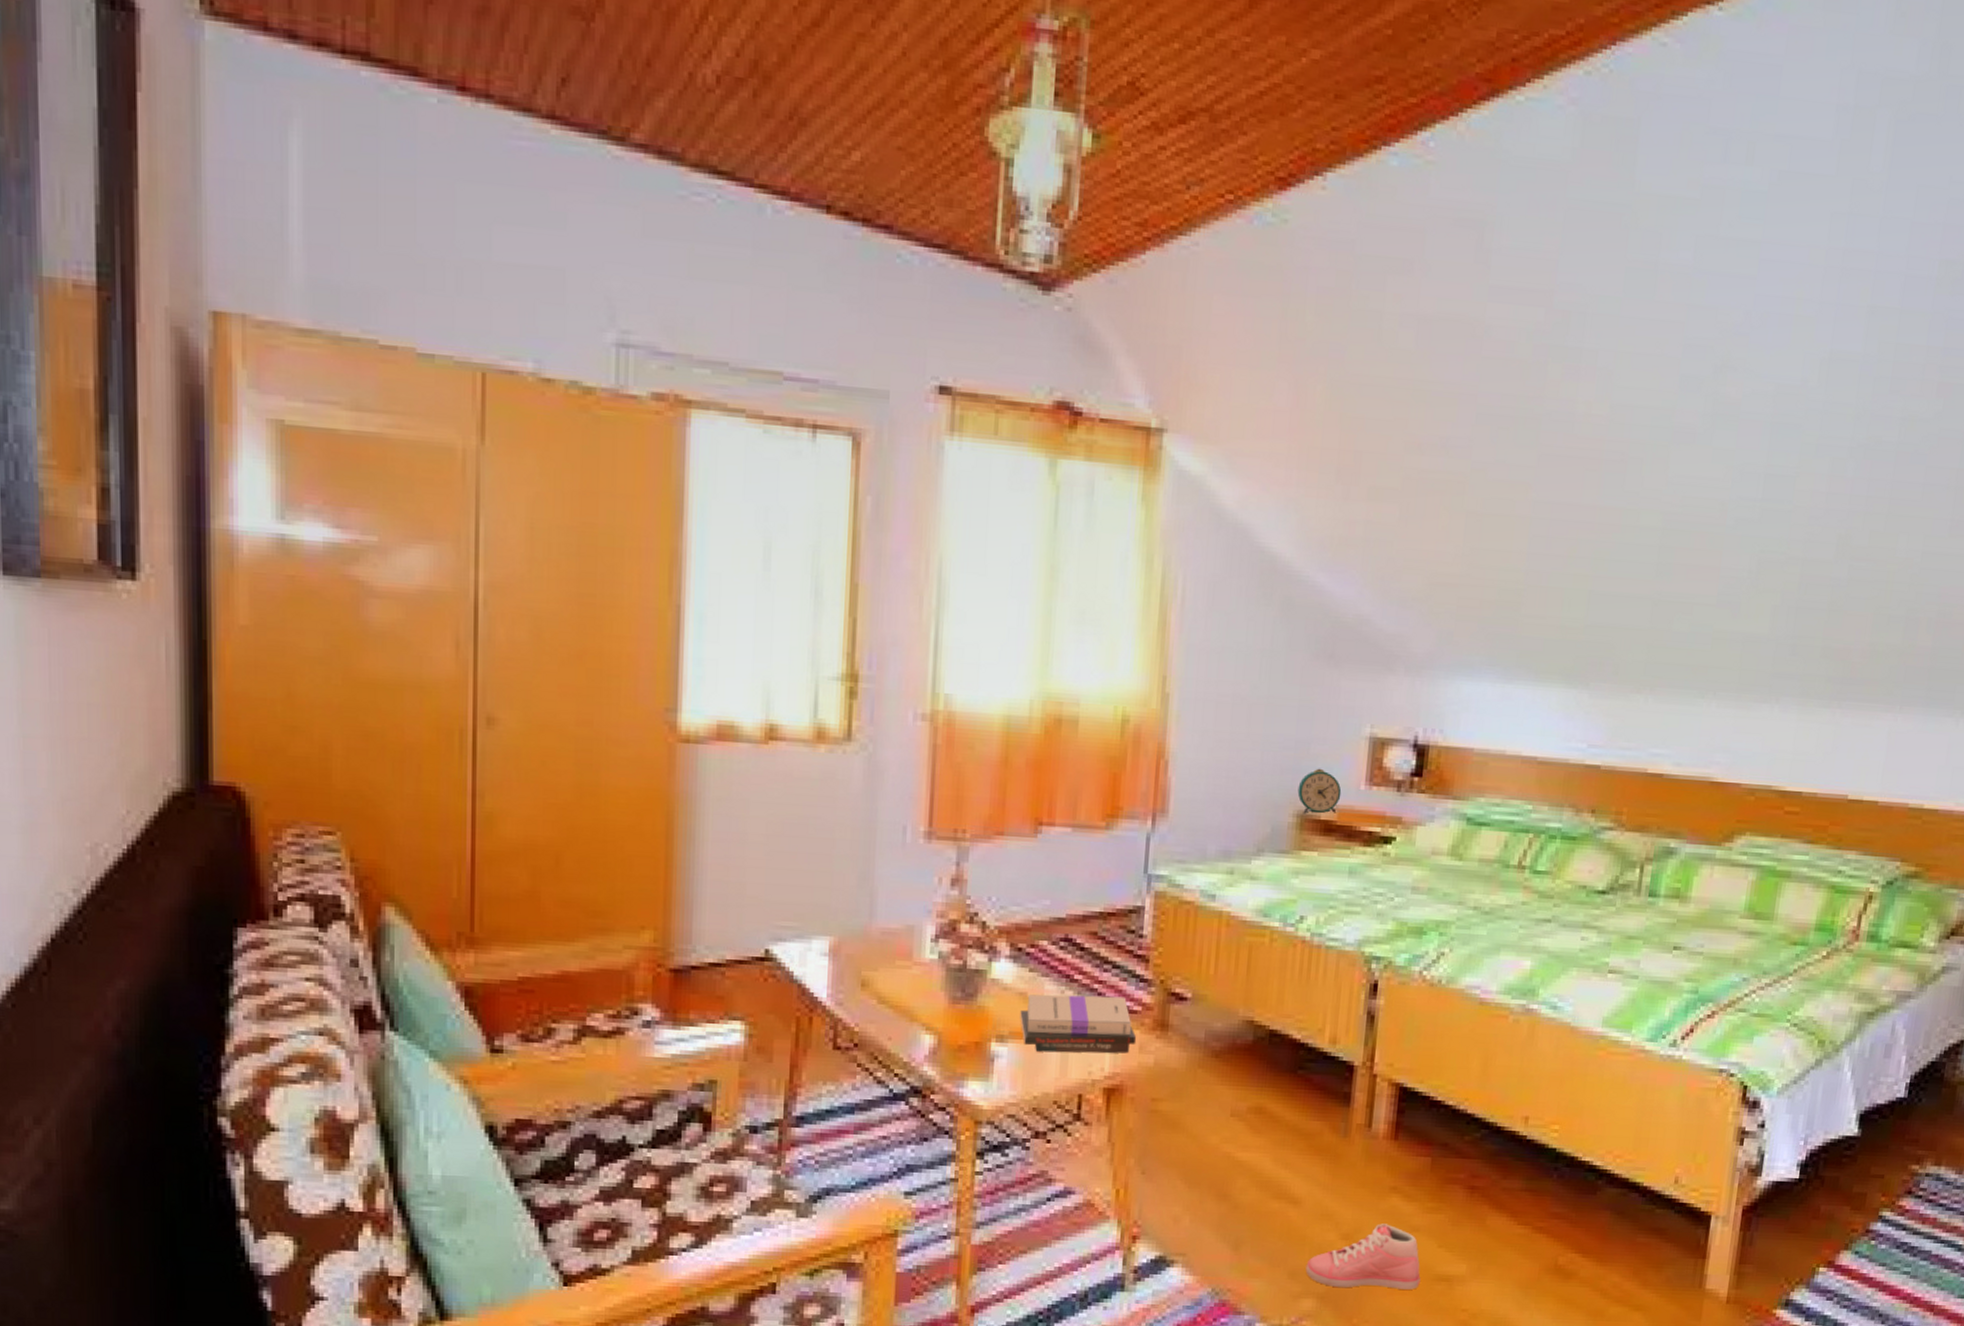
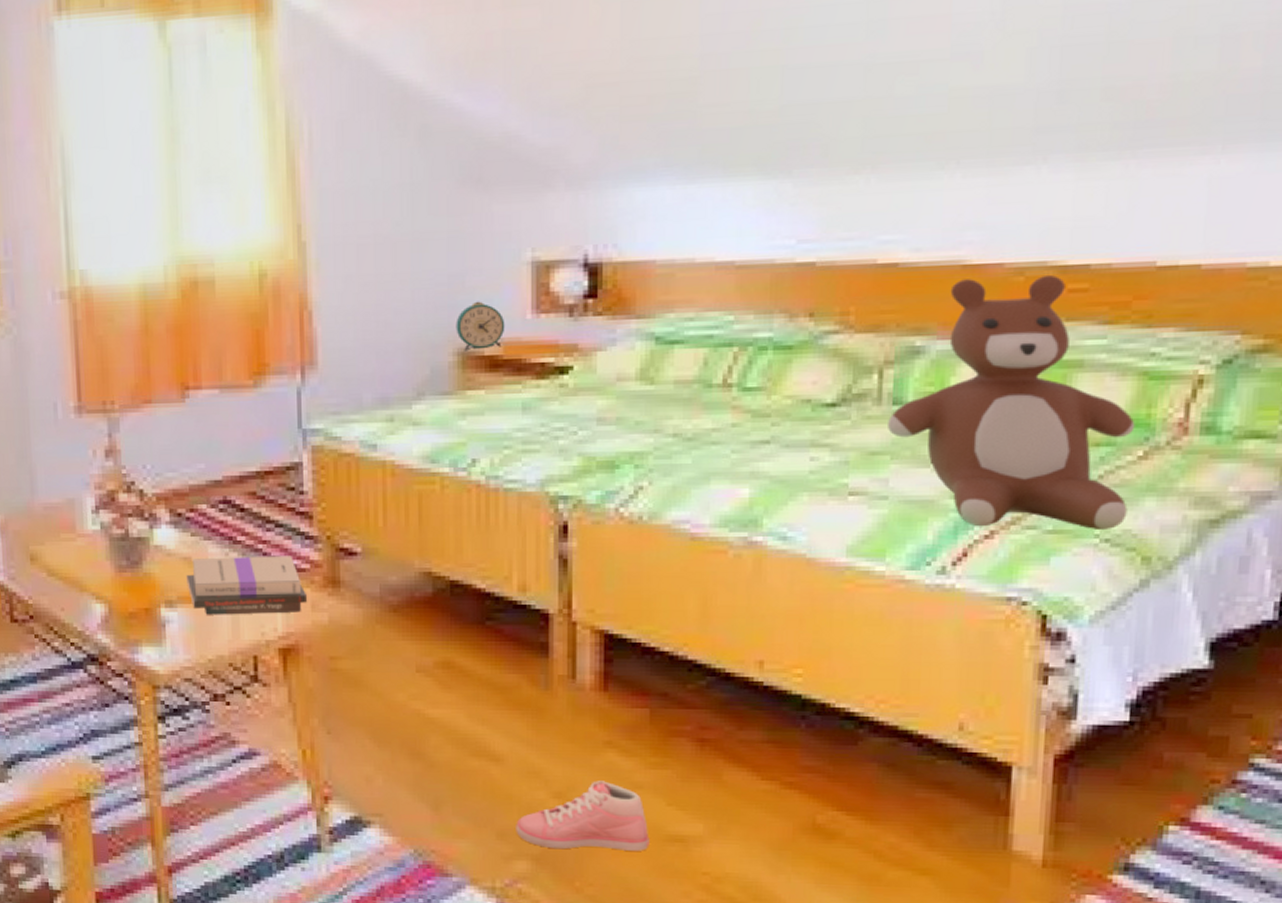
teddy bear: none [1642,794,1823,1017] -> present [886,275,1135,531]

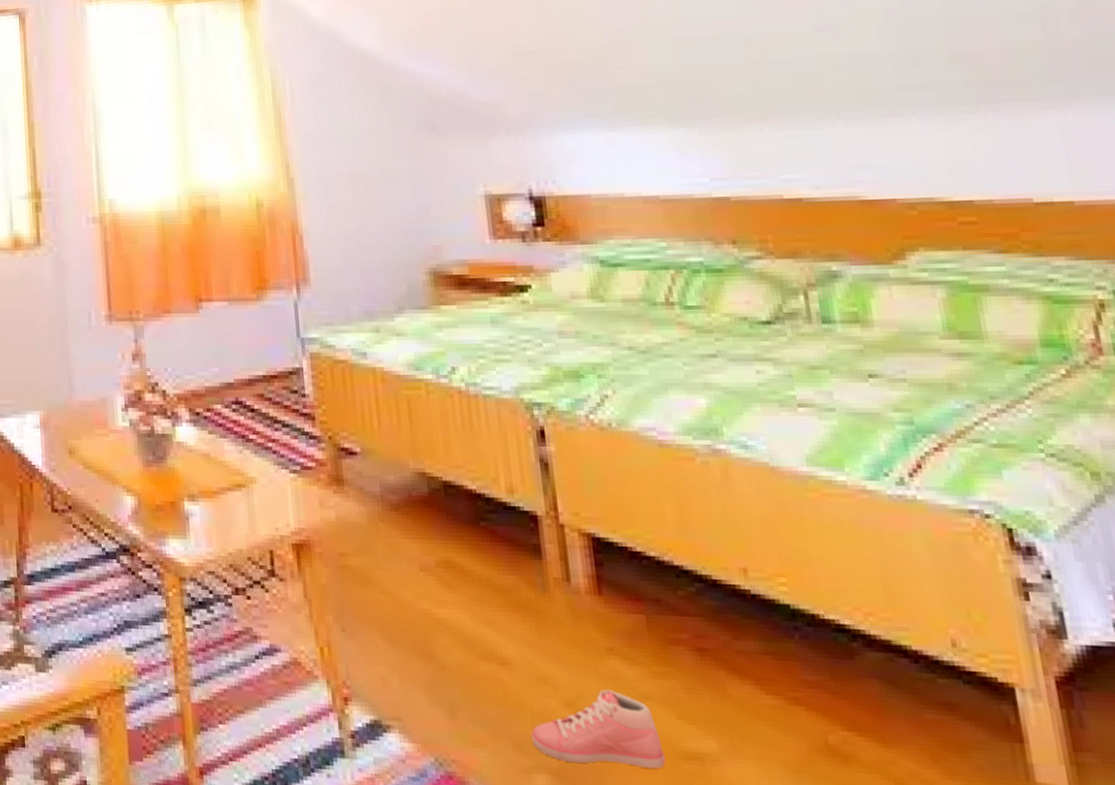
books: present [186,555,308,615] -> none [206,453,316,510]
alarm clock: present [456,301,505,351] -> none [425,228,469,271]
teddy bear: present [886,275,1135,531] -> none [820,210,1066,446]

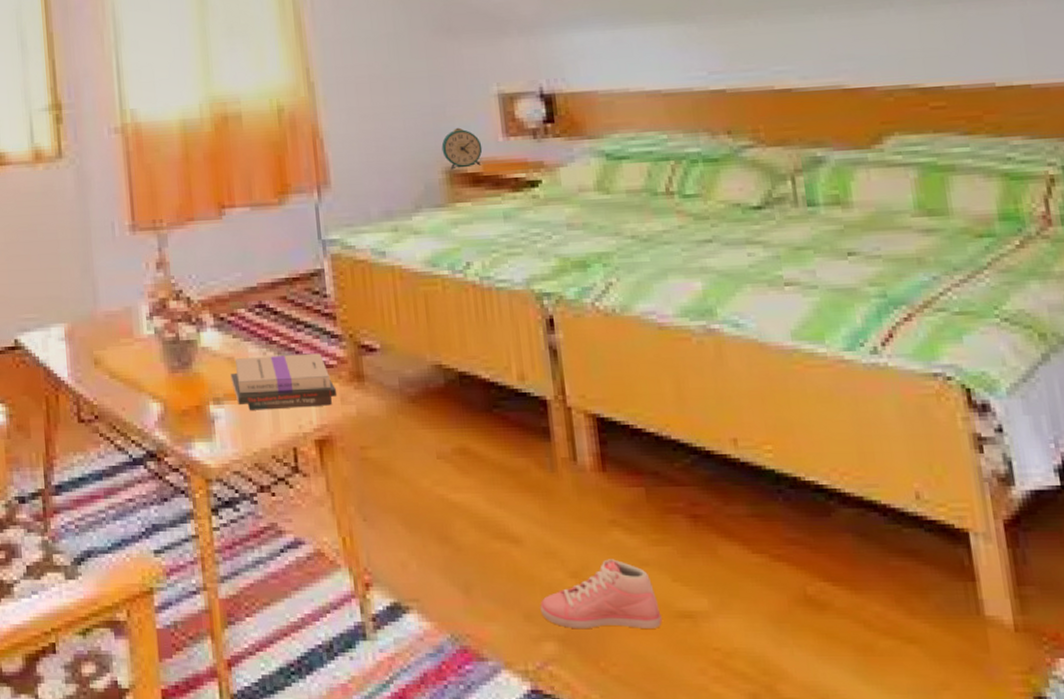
books: none [206,453,316,510] -> present [230,353,337,410]
alarm clock: none [425,228,469,271] -> present [441,127,483,170]

